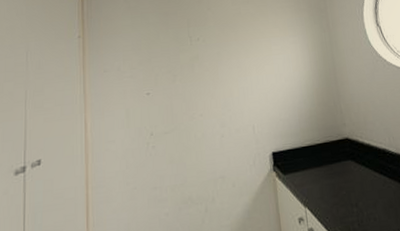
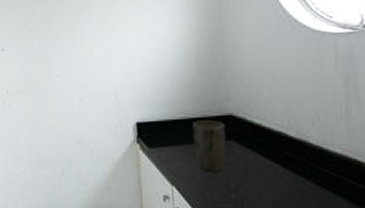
plant pot: none [318,144,347,190] -> present [192,120,227,171]

